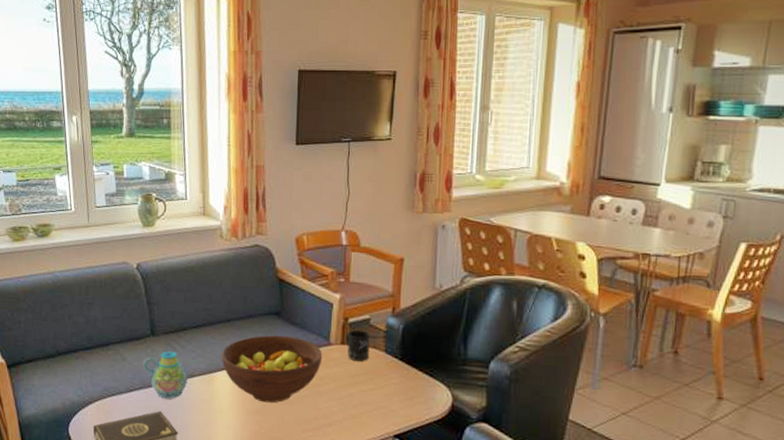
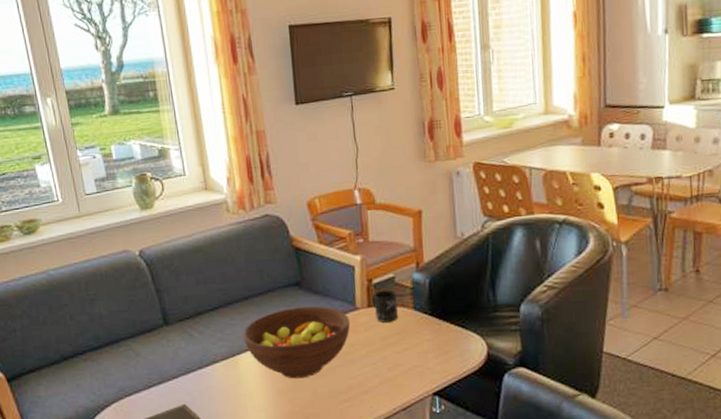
mug: present [143,351,188,399] -> none [159,339,210,390]

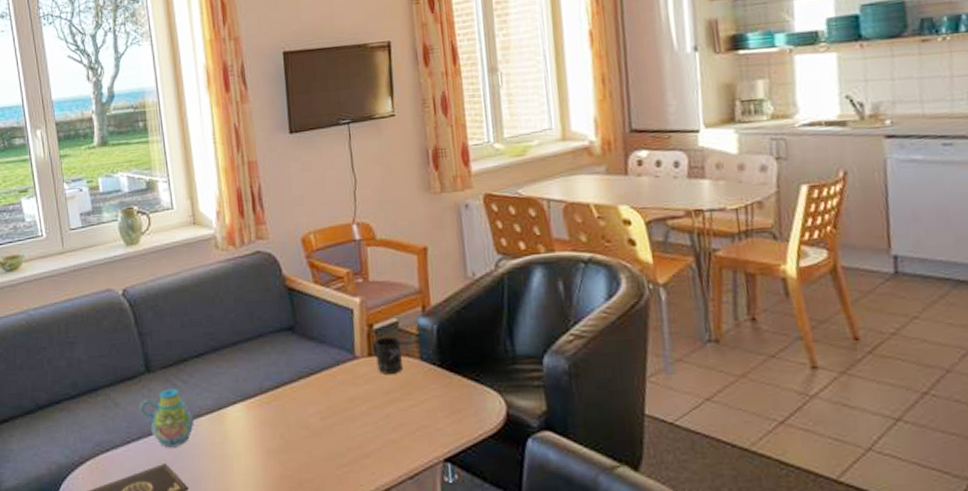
mug: none [159,339,210,390] -> present [139,388,194,448]
fruit bowl: present [242,306,351,379] -> none [230,354,349,438]

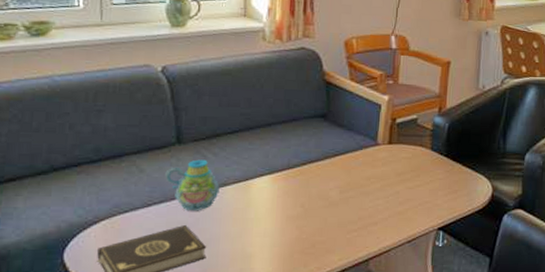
mug: present [372,336,403,374] -> none [393,129,417,159]

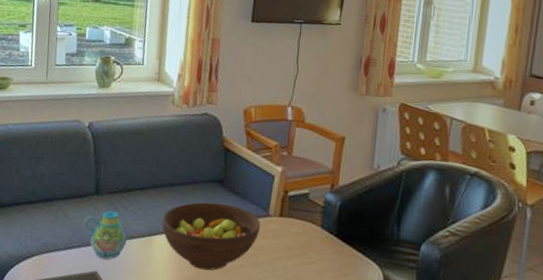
fruit bowl: none [259,138,370,207] -> present [161,202,261,271]

